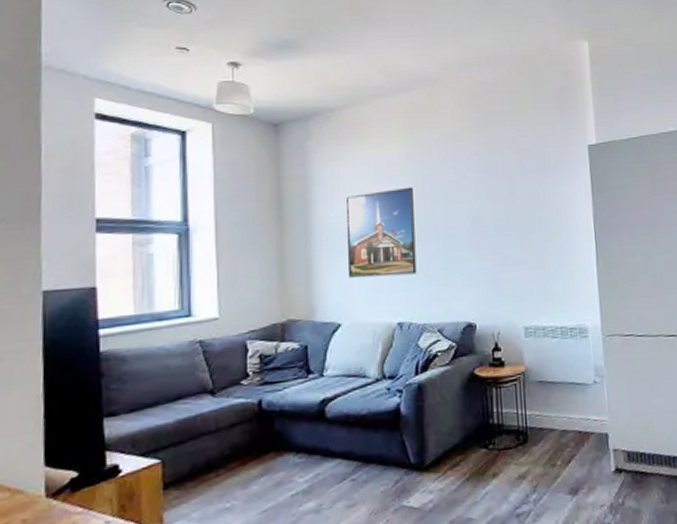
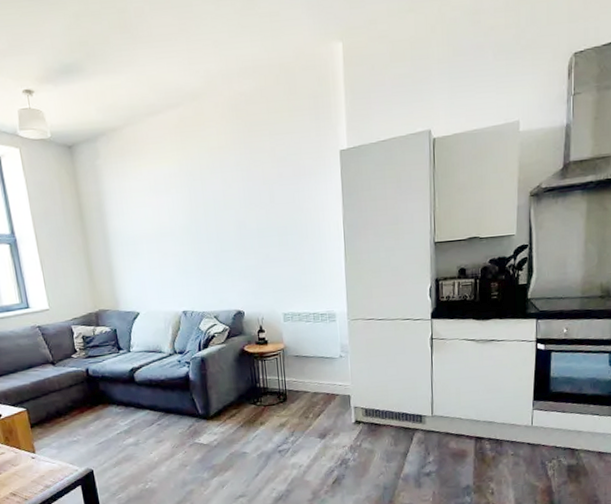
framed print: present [345,187,417,279] -> none [132,197,195,277]

